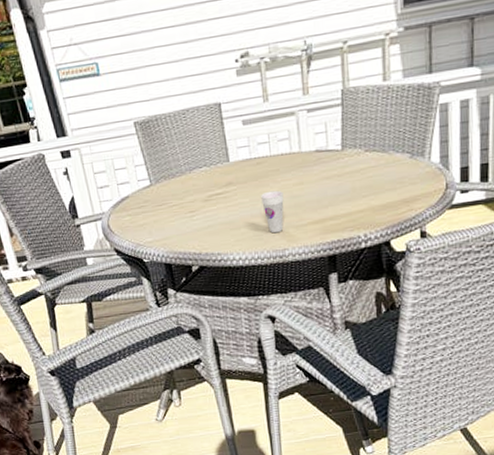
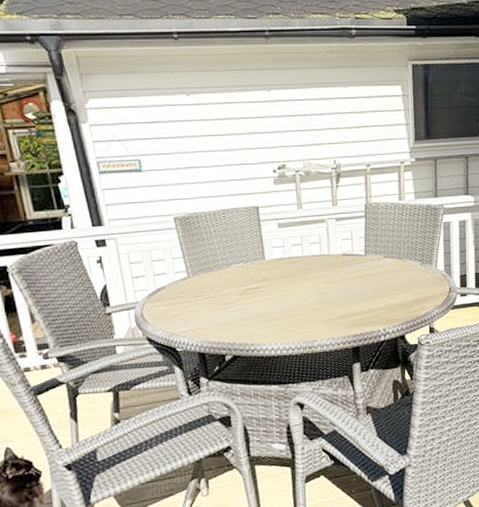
cup: present [261,190,284,234] -> none [293,287,314,326]

